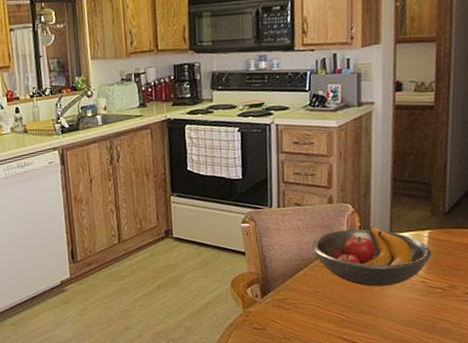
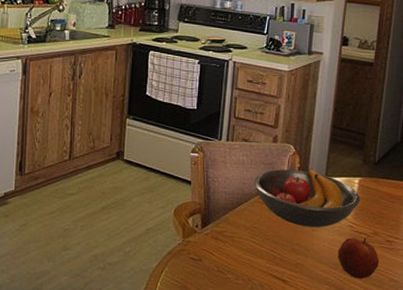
apple: none [411,292,460,335] -> present [338,237,380,278]

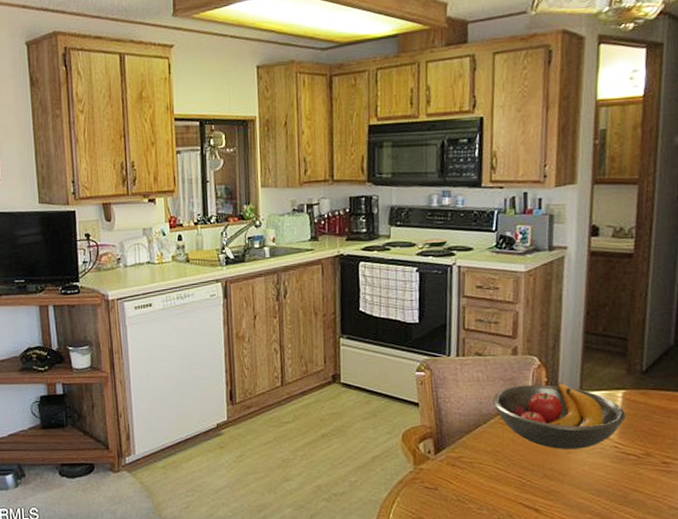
apple: present [338,237,380,278] -> none [601,459,655,506]

